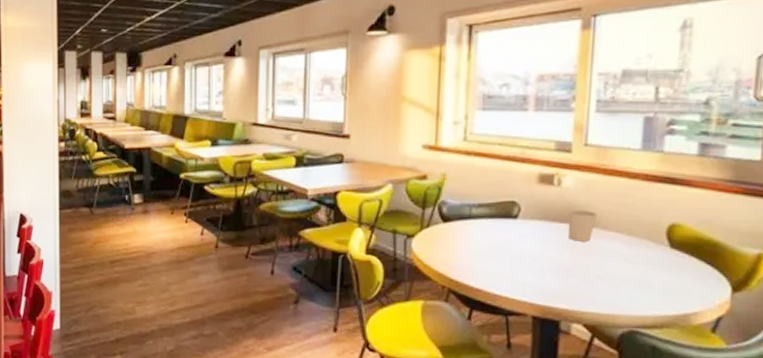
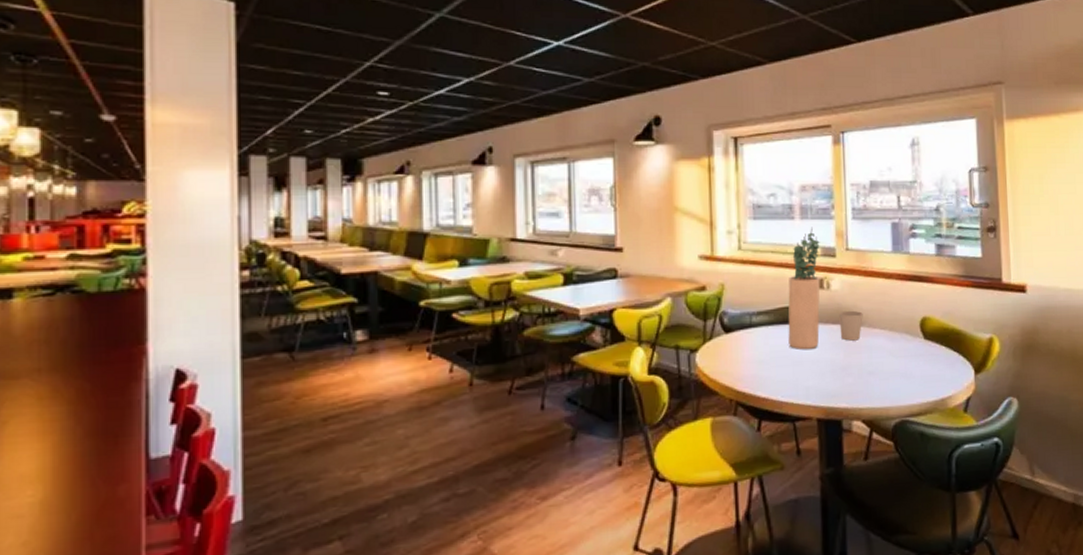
vase: none [509,119,555,247] -> present [788,227,820,350]

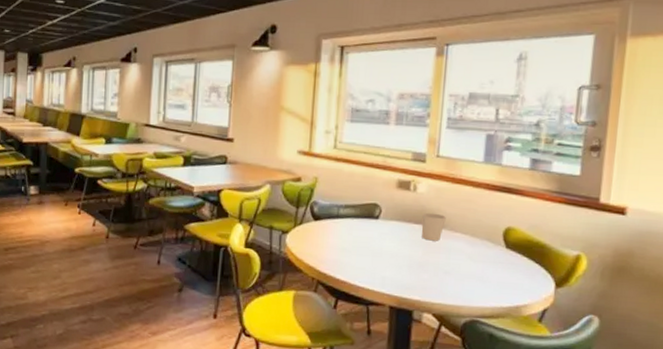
vase: present [788,227,820,350] -> none [371,132,412,244]

